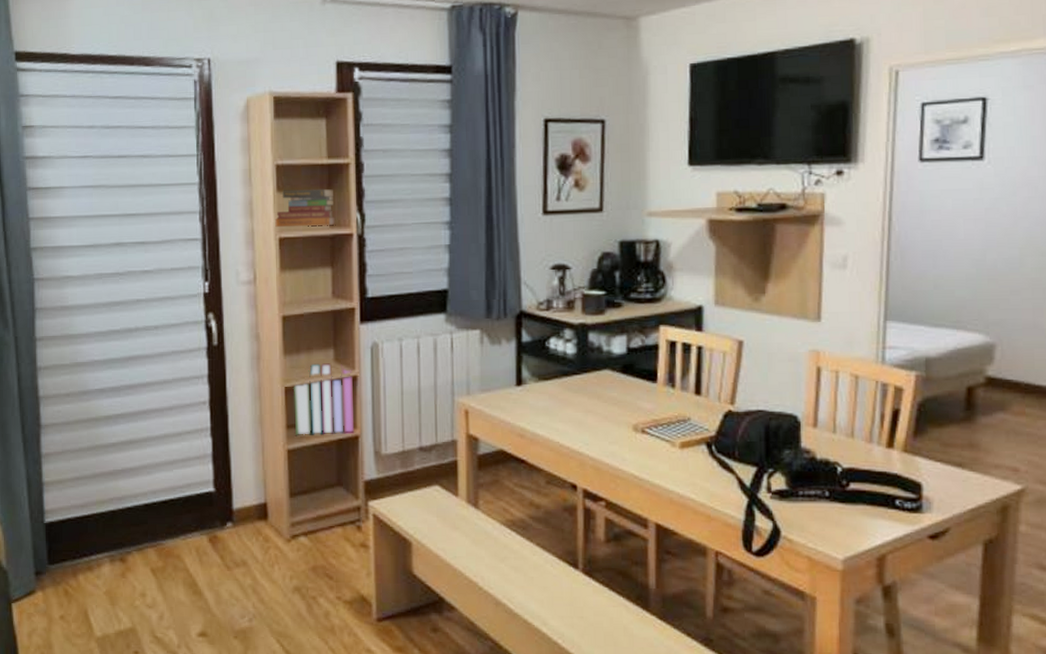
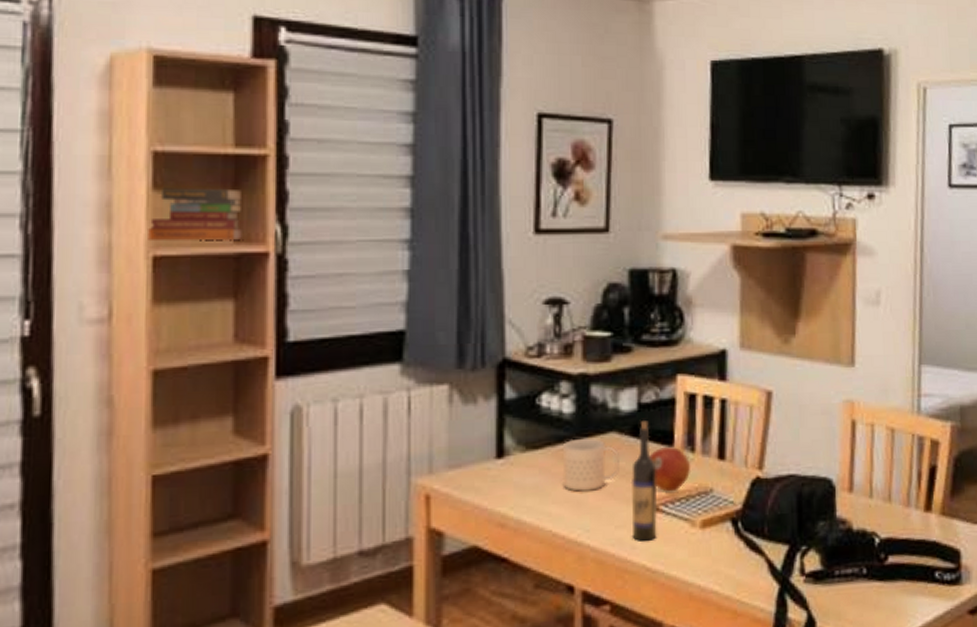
books: present [293,363,355,436] -> none [165,437,262,548]
mug: none [566,373,613,415] -> present [562,437,621,493]
wine bottle: none [621,362,644,455] -> present [630,421,658,541]
fruit: none [637,382,672,418] -> present [649,446,692,492]

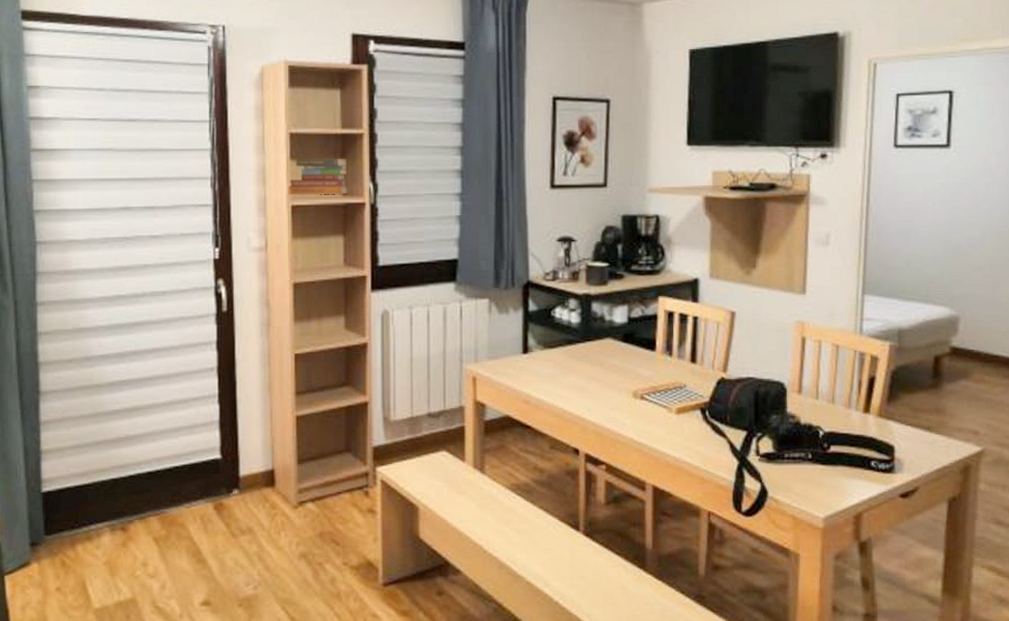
mug: present [562,437,621,493] -> none [570,341,615,382]
wine bottle: present [630,421,658,541] -> none [622,331,643,420]
fruit: present [649,446,692,492] -> none [637,350,669,385]

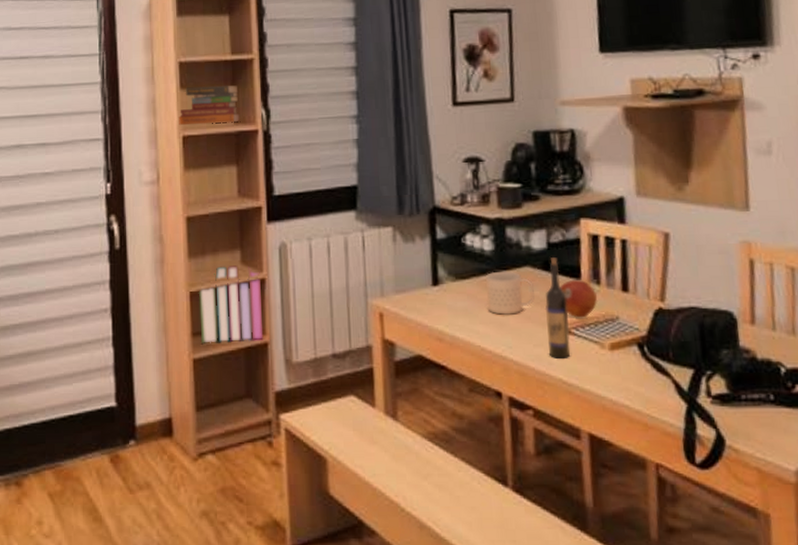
books: none [302,330,364,403] -> present [198,266,264,345]
mug: none [570,341,615,382] -> present [485,270,535,316]
wine bottle: none [622,331,643,420] -> present [545,257,571,358]
fruit: none [637,350,669,385] -> present [560,279,598,318]

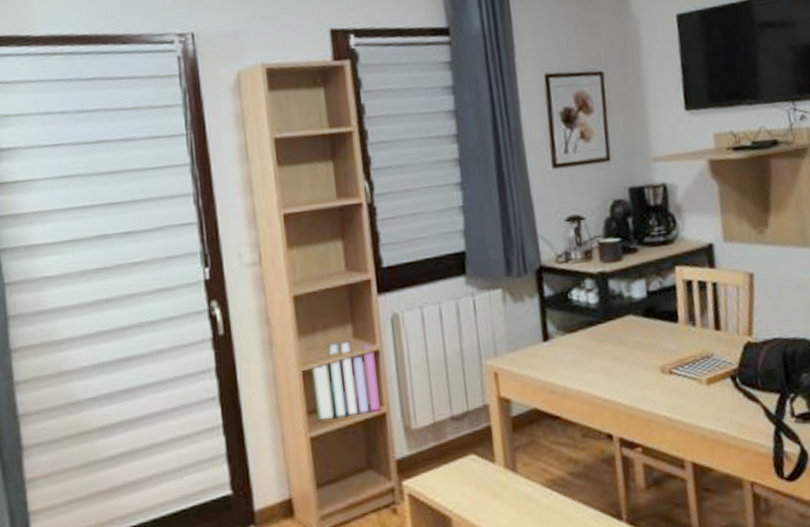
books: present [179,85,241,126] -> none [278,159,343,204]
mug: present [485,270,535,316] -> none [592,320,638,363]
wine bottle: present [545,257,571,358] -> none [647,304,673,398]
fruit: present [560,279,598,318] -> none [660,322,695,358]

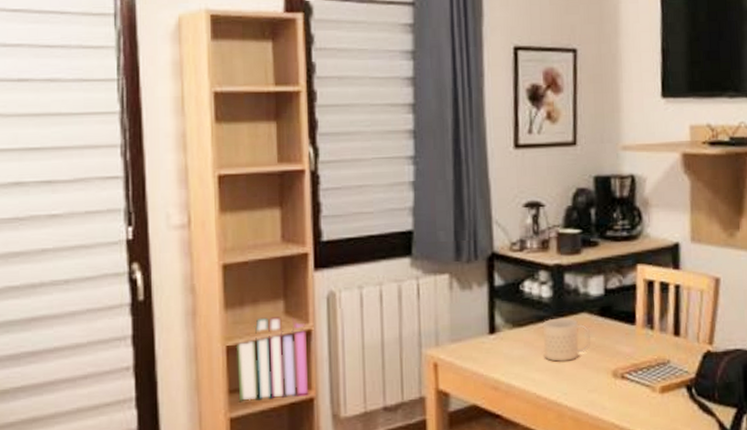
mug: none [592,320,638,363] -> present [542,317,591,363]

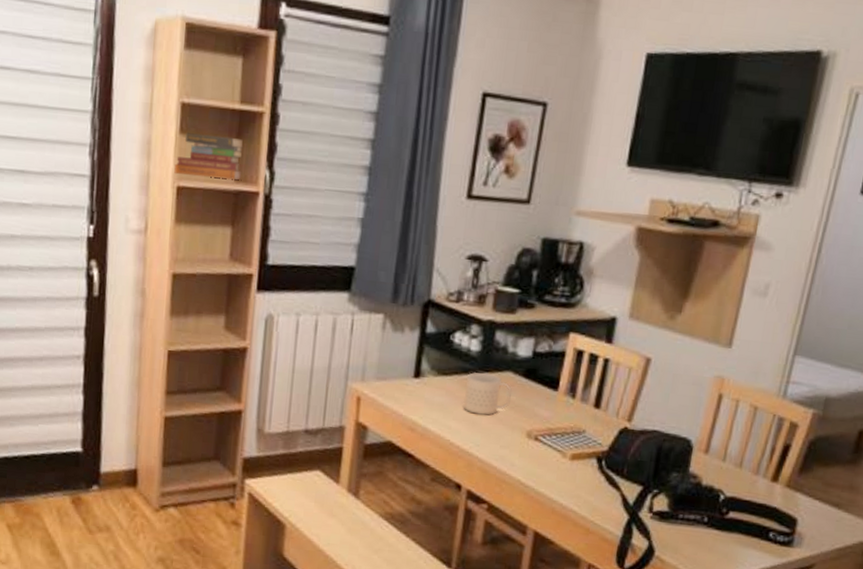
books: none [213,119,285,164] -> present [174,133,243,181]
books: present [235,317,309,402] -> none [175,329,243,407]

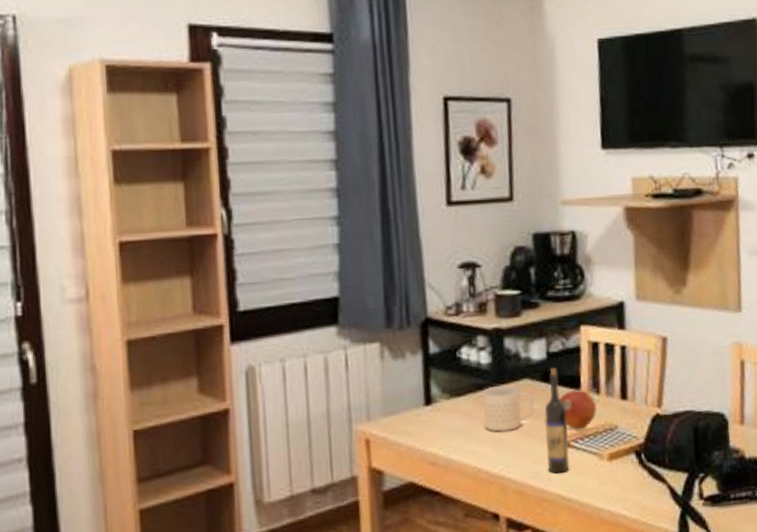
books: present [174,133,243,181] -> none [113,179,195,229]
wine bottle: none [513,366,542,462] -> present [544,368,570,474]
fruit: none [536,389,571,427] -> present [559,389,598,430]

